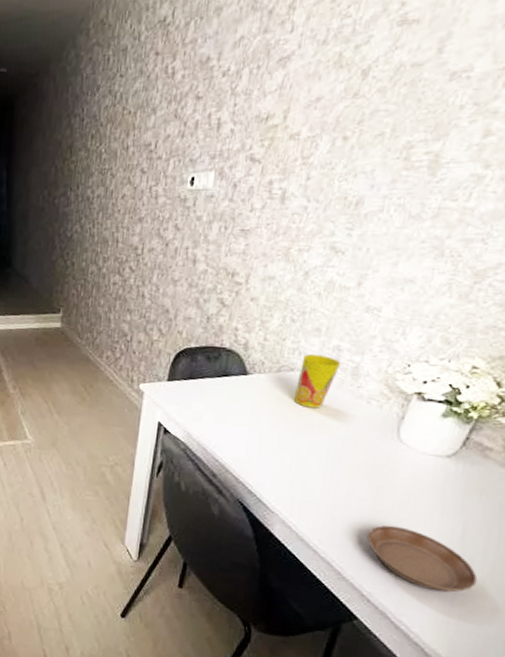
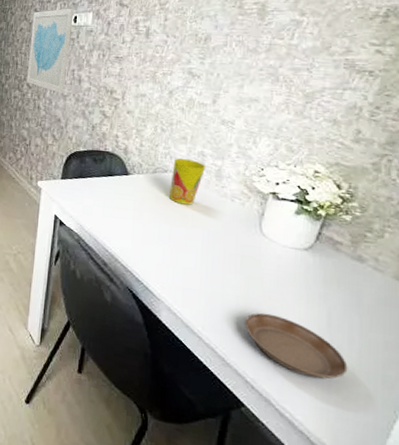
wall art: none [128,166,191,278] -> present [26,8,74,93]

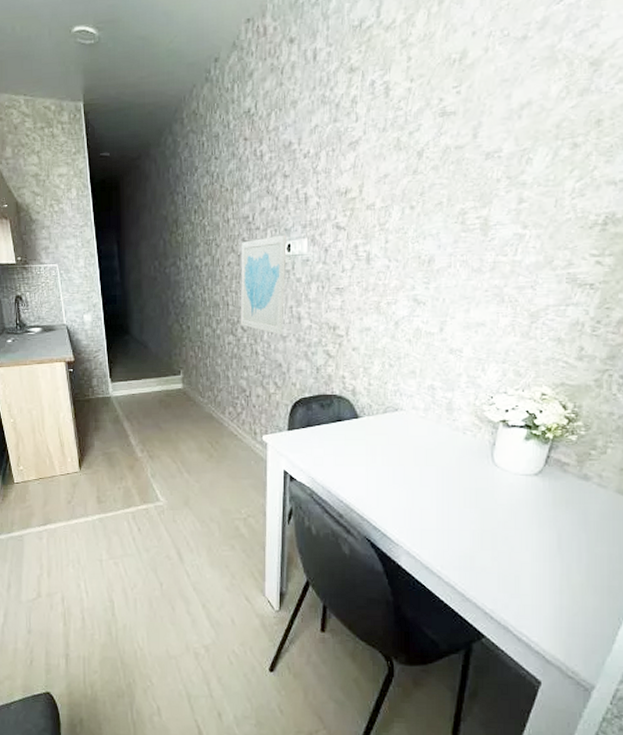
cup: present [168,158,205,205] -> none [400,395,436,443]
saucer: present [244,313,348,379] -> none [481,543,577,599]

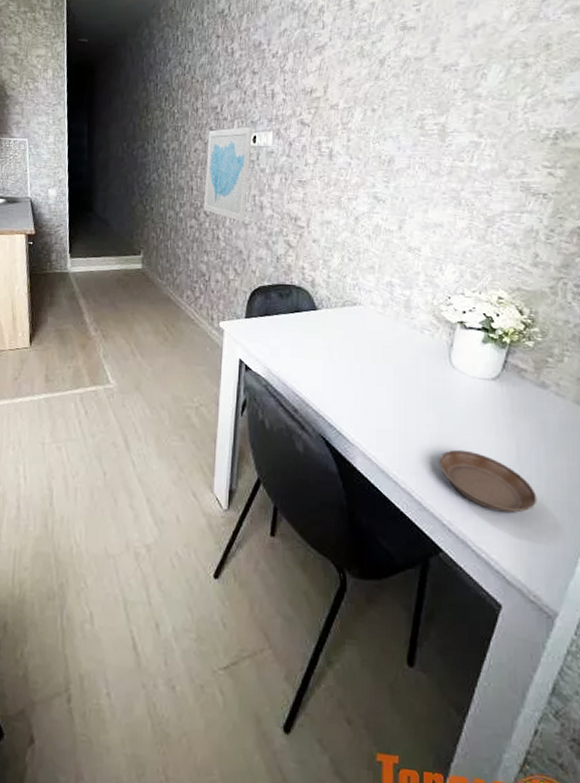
saucer: none [481,543,577,599] -> present [438,449,537,513]

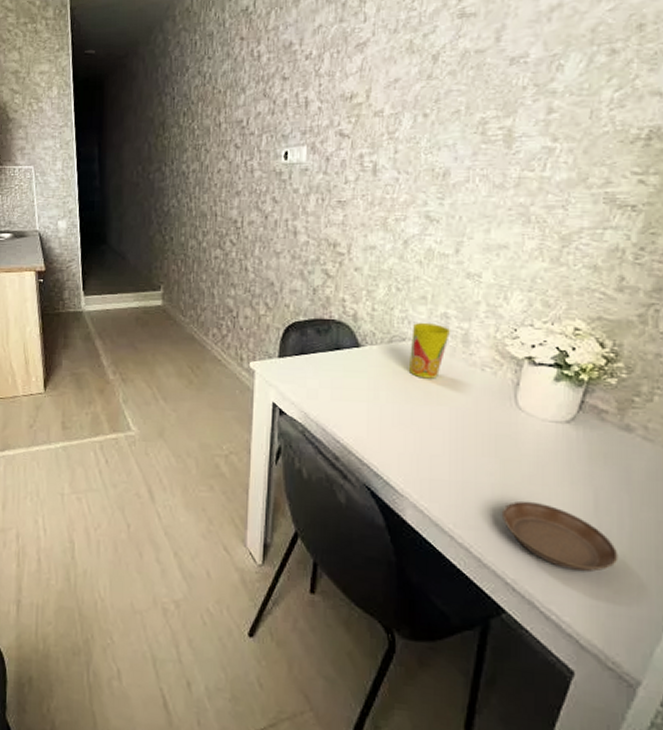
wall art: present [203,126,253,222] -> none [229,141,284,250]
cup: none [358,290,394,340] -> present [408,323,450,379]

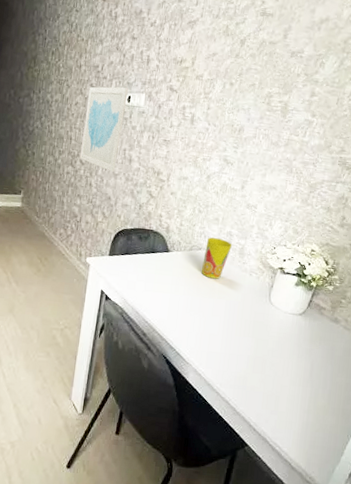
wall art: none [229,141,284,250] -> present [79,86,128,172]
saucer: present [501,501,618,572] -> none [252,368,321,417]

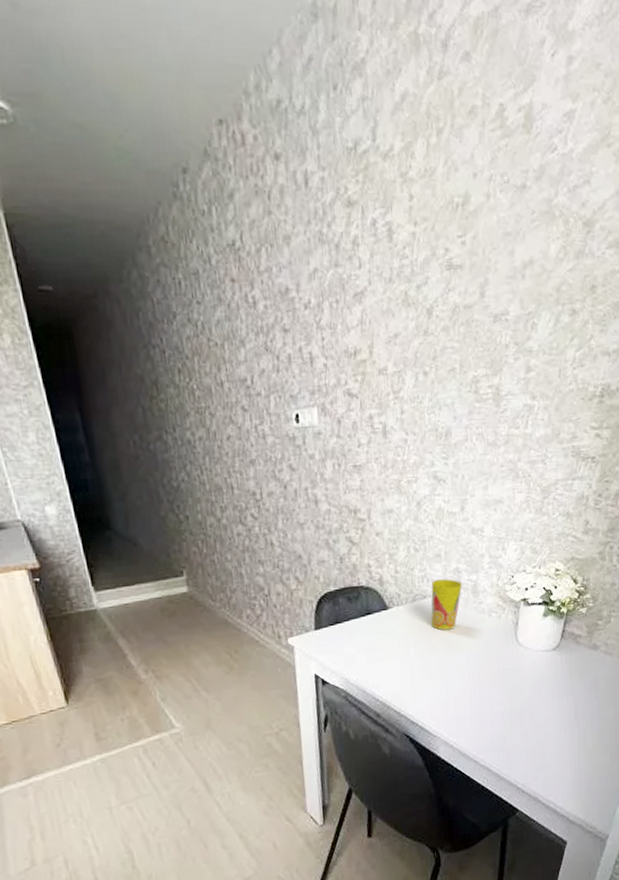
wall art: present [79,86,128,172] -> none [241,402,299,522]

